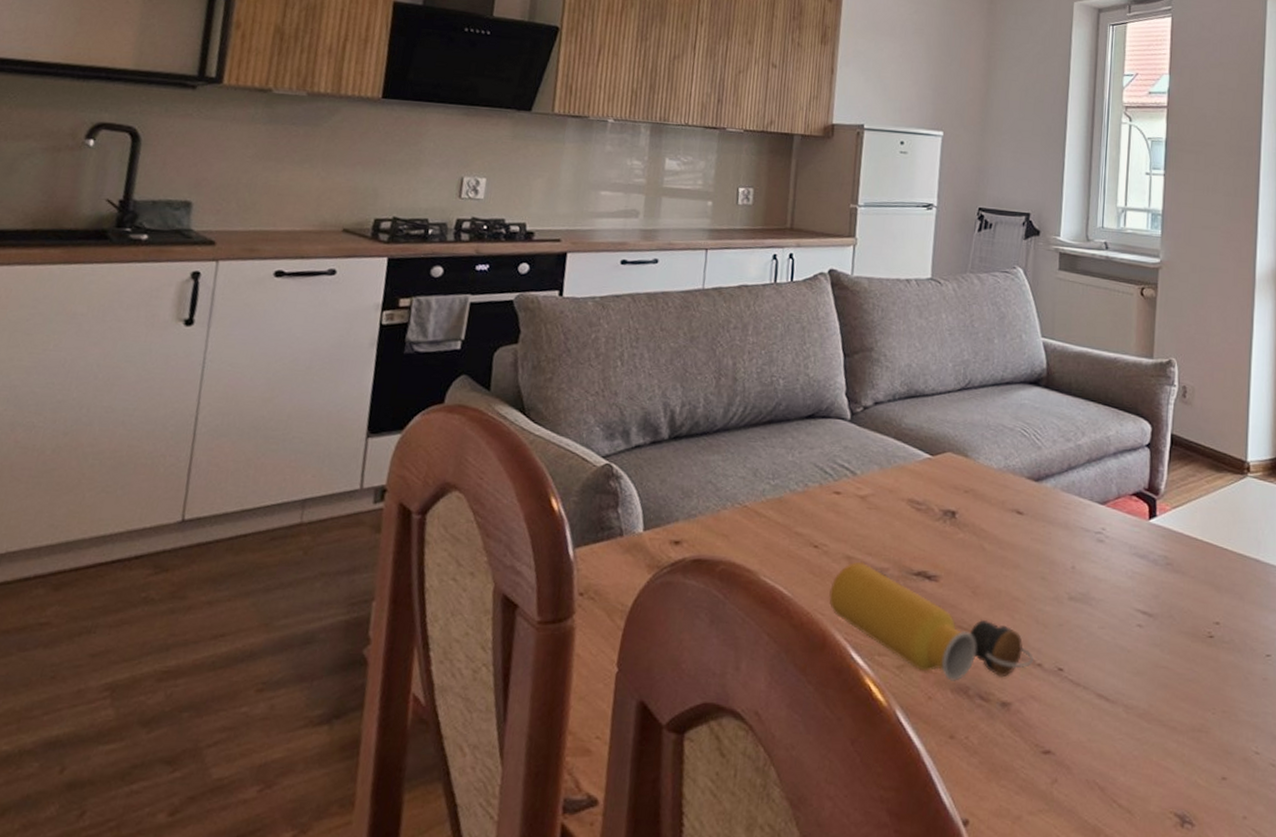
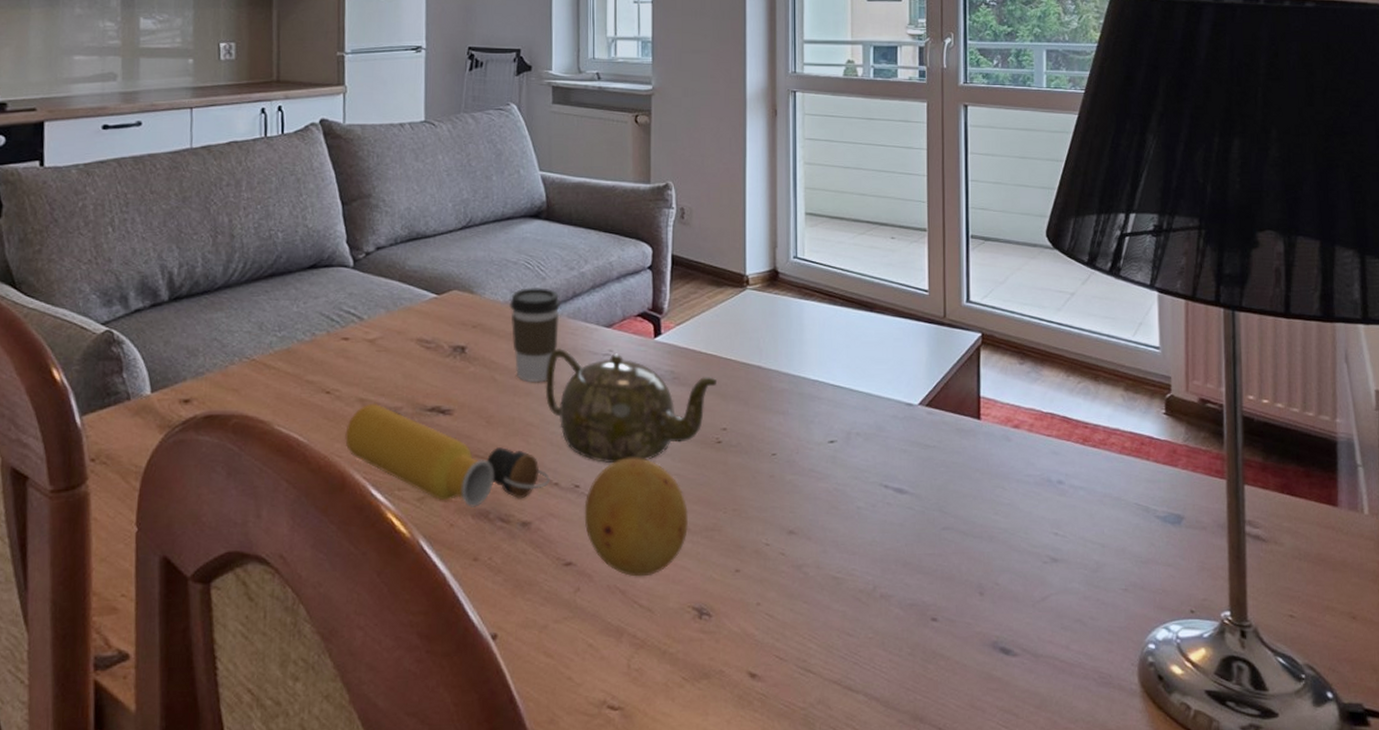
coffee cup: none [1003,456,1056,556] -> present [509,288,561,383]
teapot: none [1034,521,1212,649] -> present [545,347,718,464]
fruit: none [1066,644,1175,775] -> present [584,458,689,577]

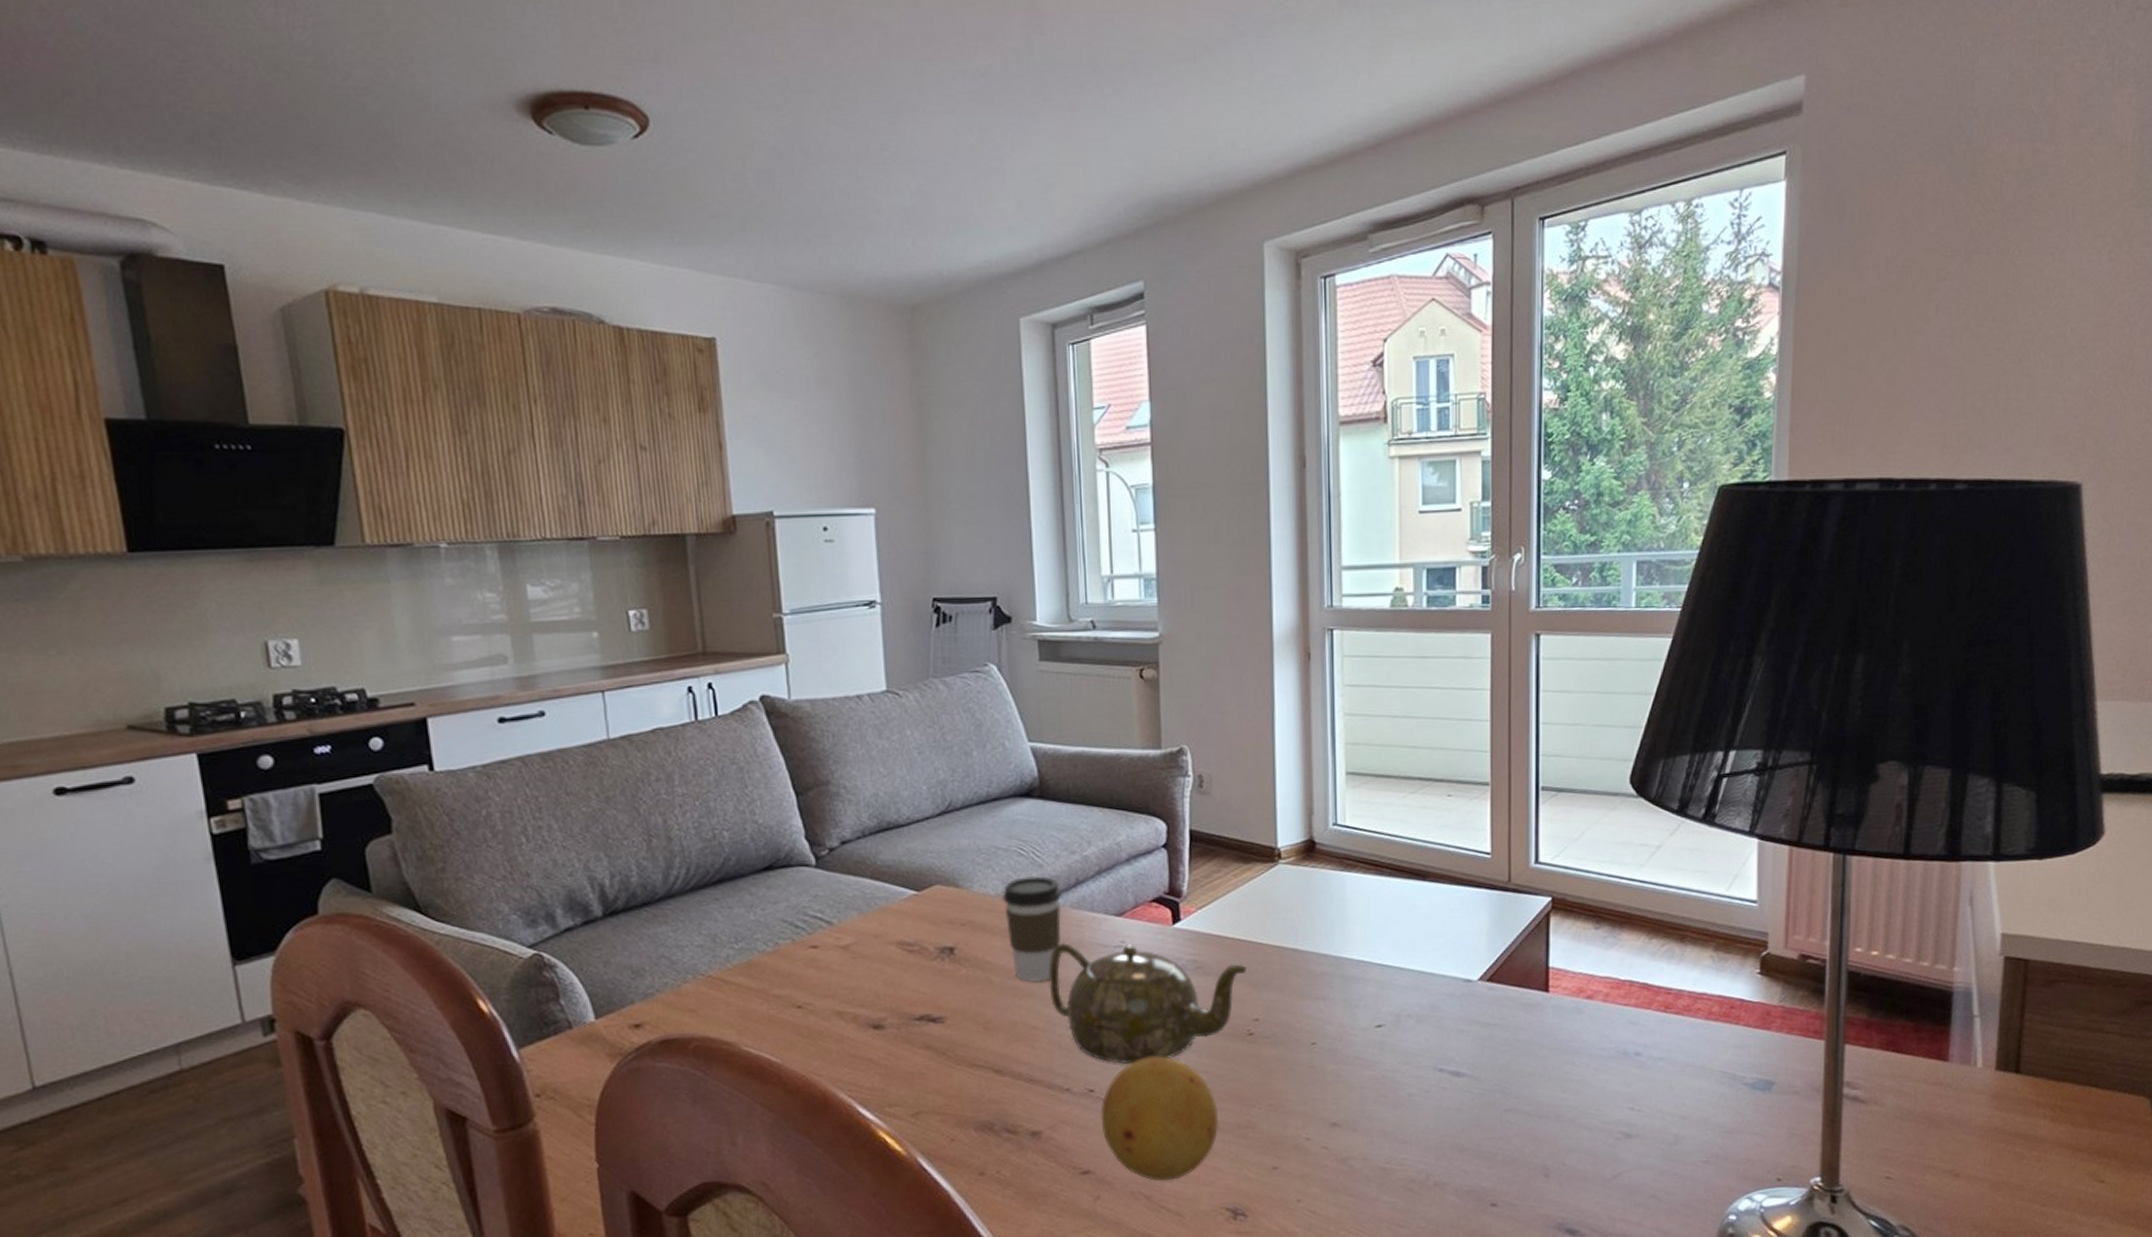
water bottle: present [345,404,550,507] -> none [823,1016,1060,1120]

